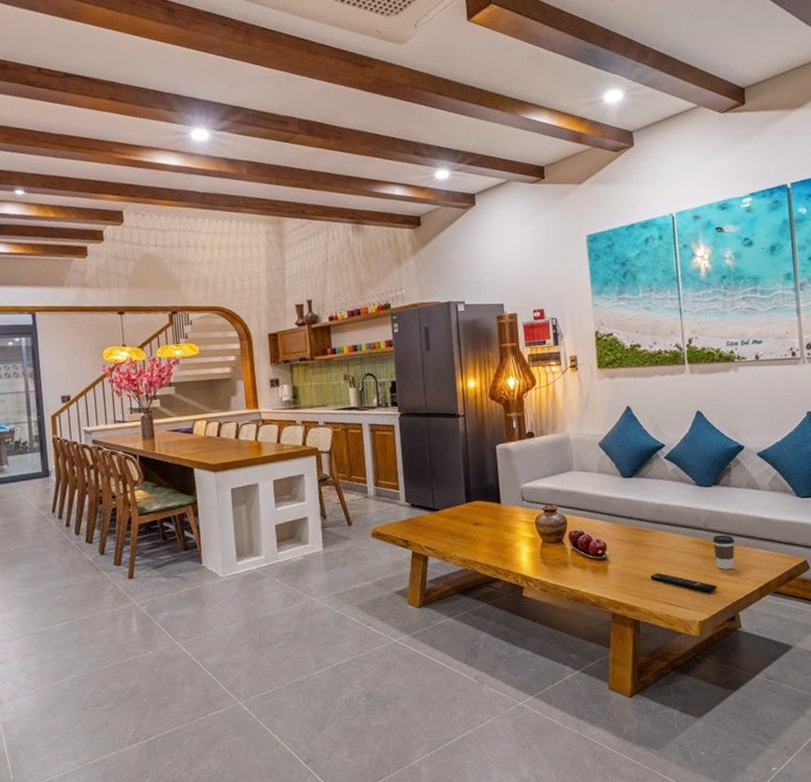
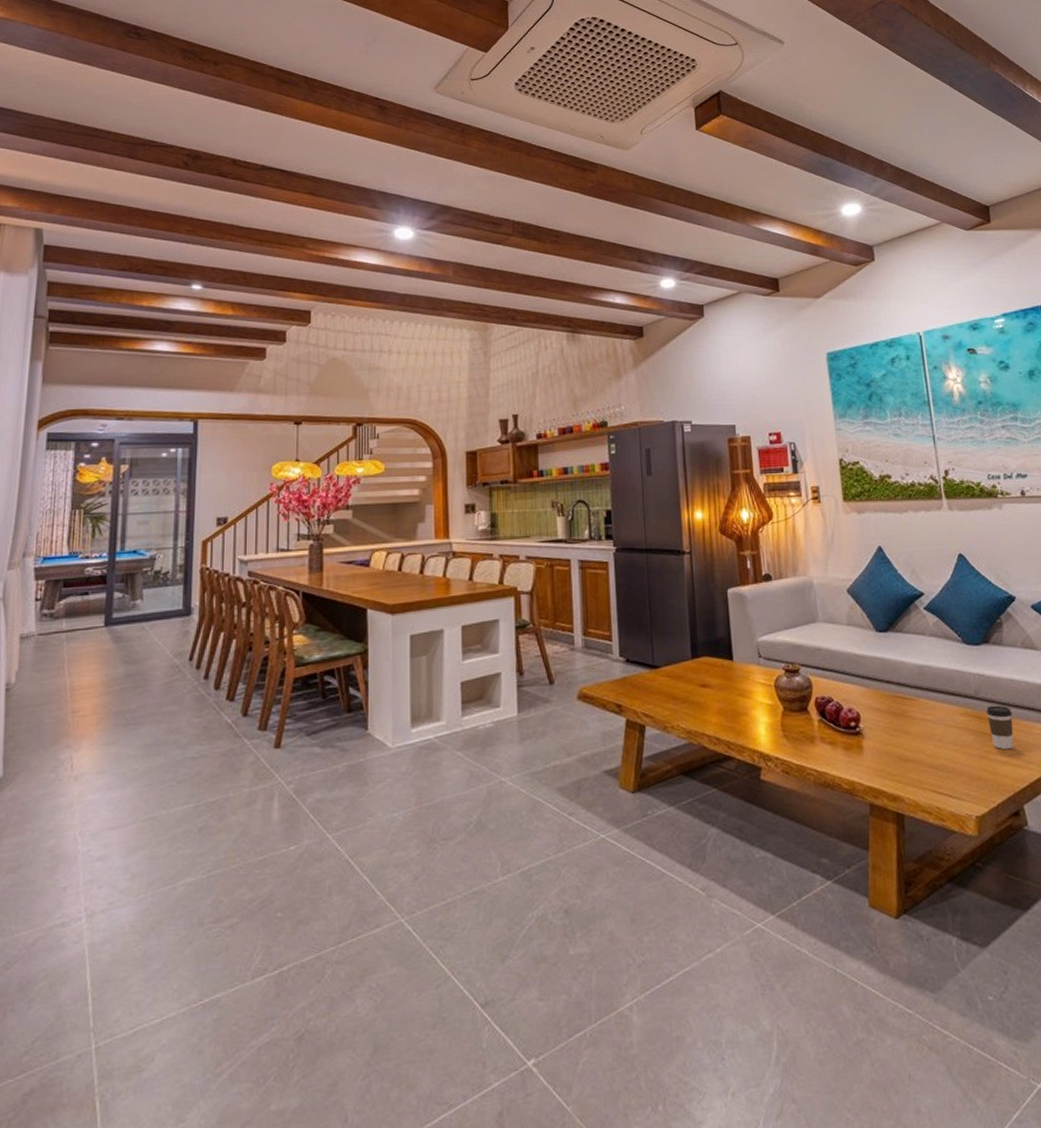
remote control: present [650,572,717,592] -> none [914,752,995,779]

